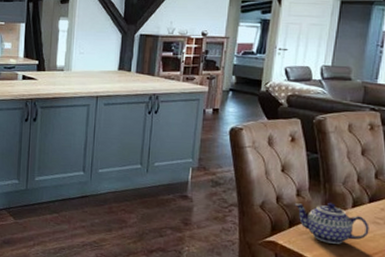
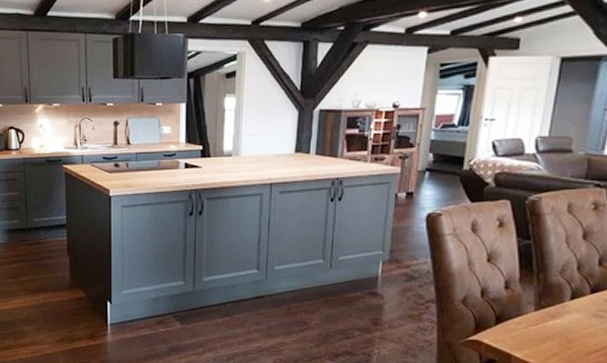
teapot: present [294,202,369,244] -> none [502,294,591,341]

